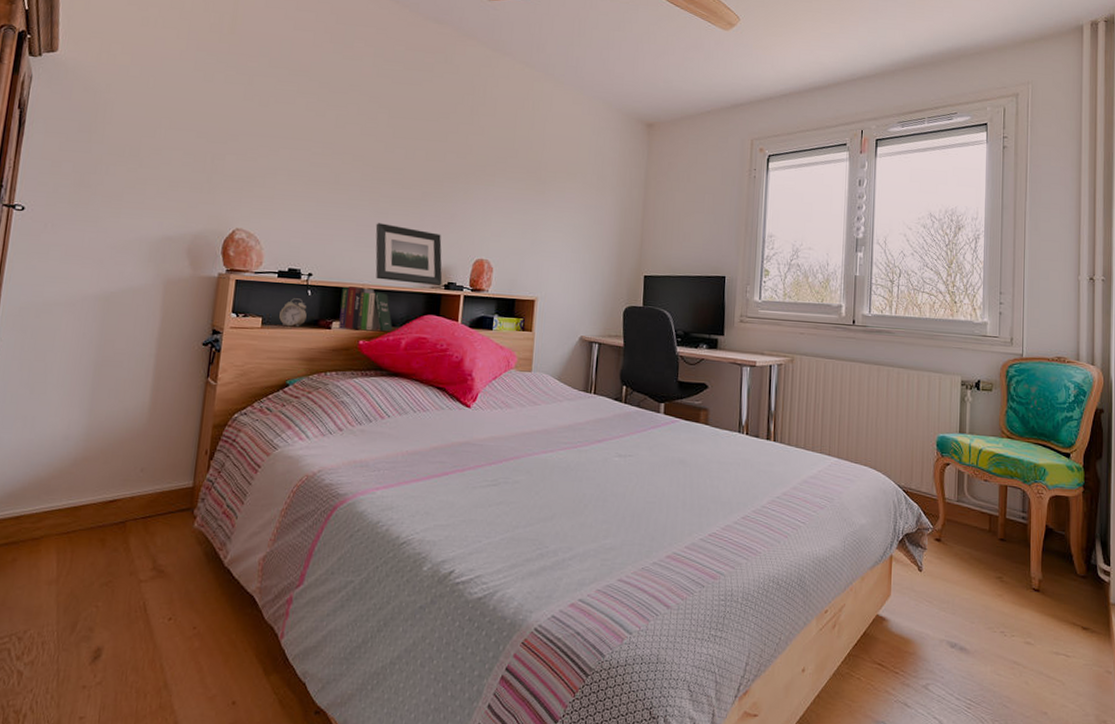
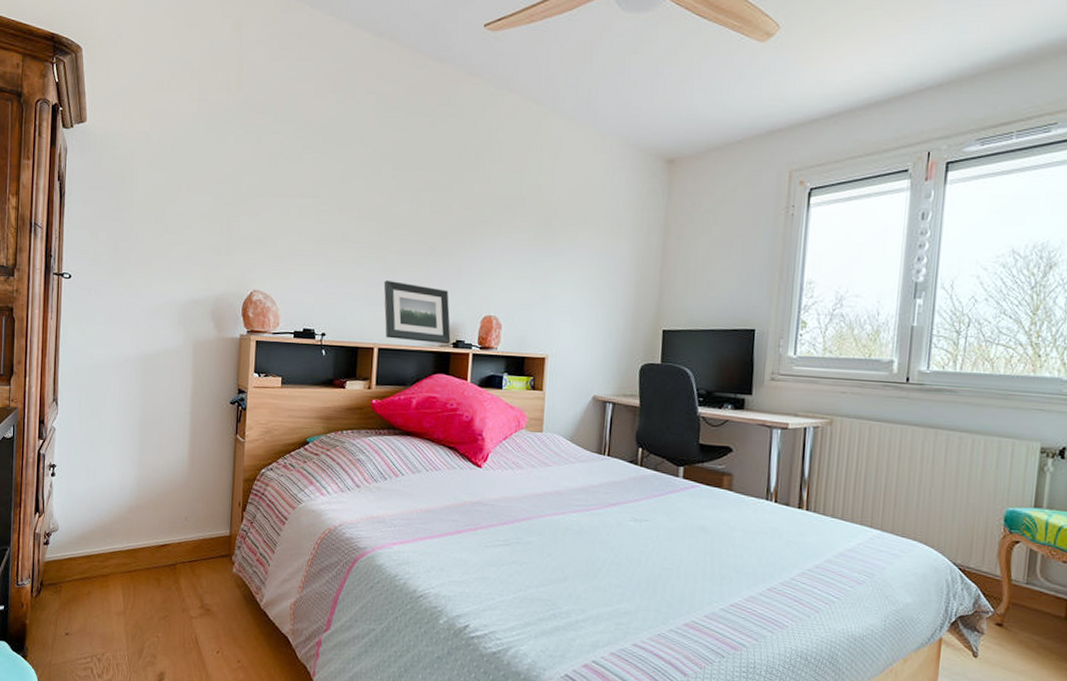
alarm clock: present [279,298,307,327] -> none [297,358,322,387]
books: present [339,286,393,332] -> none [352,346,404,391]

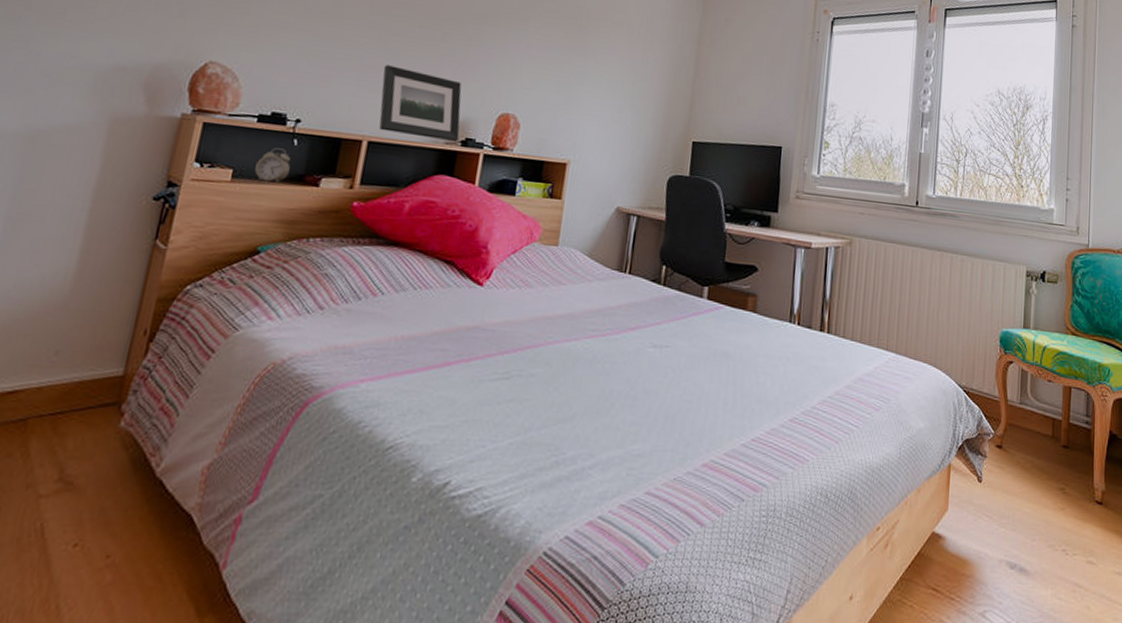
alarm clock: none [297,358,322,387] -> present [255,148,291,183]

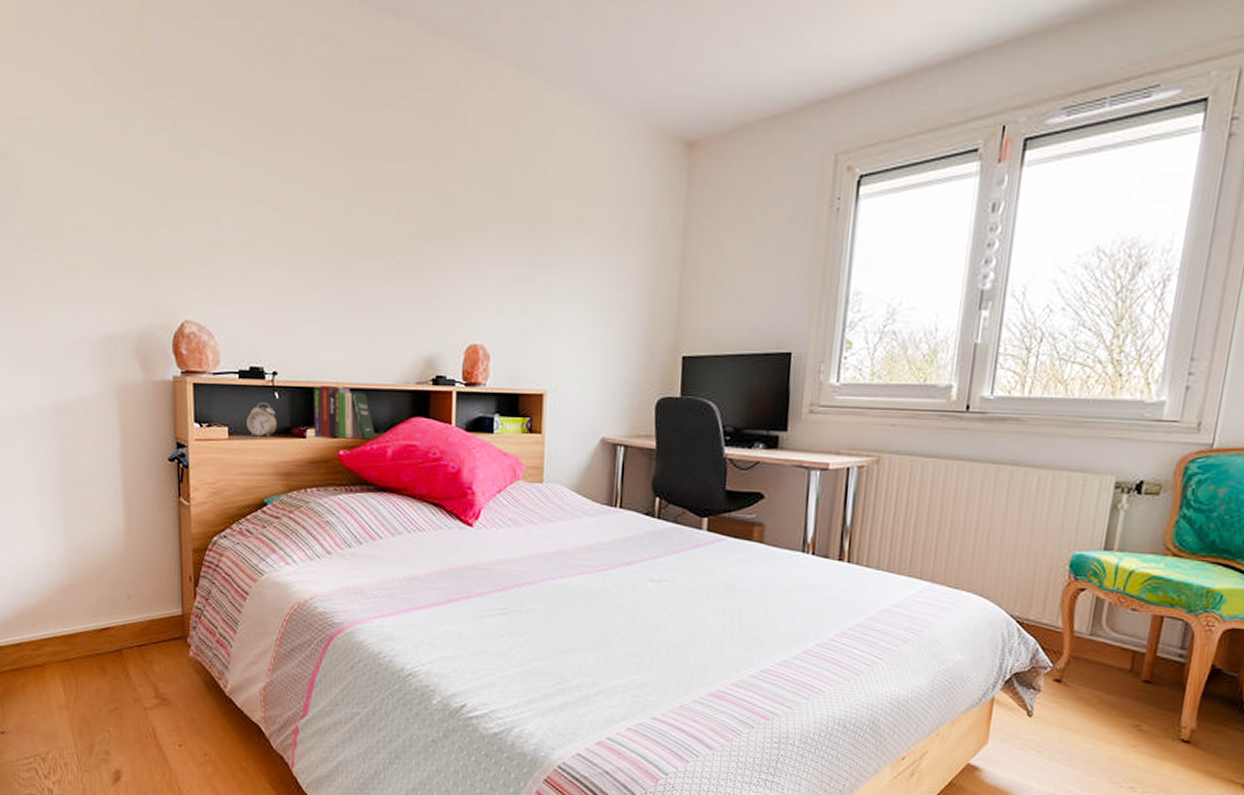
books: none [328,137,396,193] -> present [314,386,376,440]
picture frame: present [379,65,462,141] -> none [344,304,429,380]

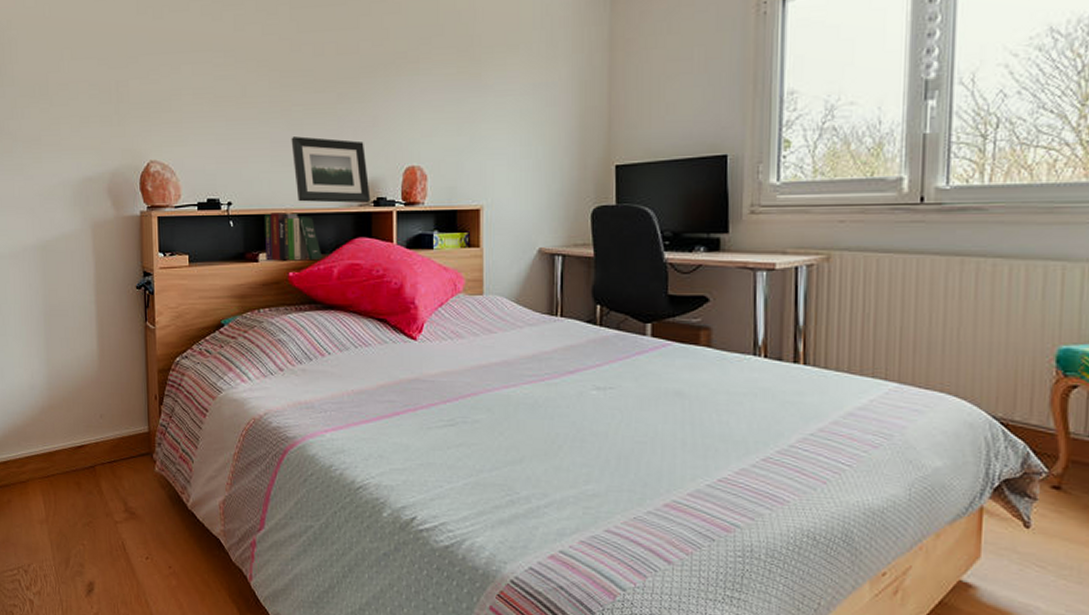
alarm clock: present [247,402,277,437] -> none [205,231,232,263]
picture frame: none [344,304,429,380] -> present [291,136,371,203]

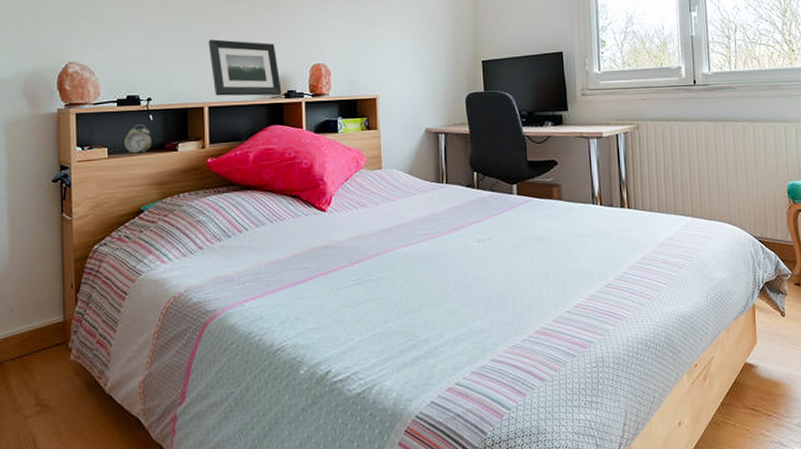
alarm clock: none [205,231,232,263] -> present [124,124,152,154]
books: present [265,213,323,261] -> none [184,106,239,150]

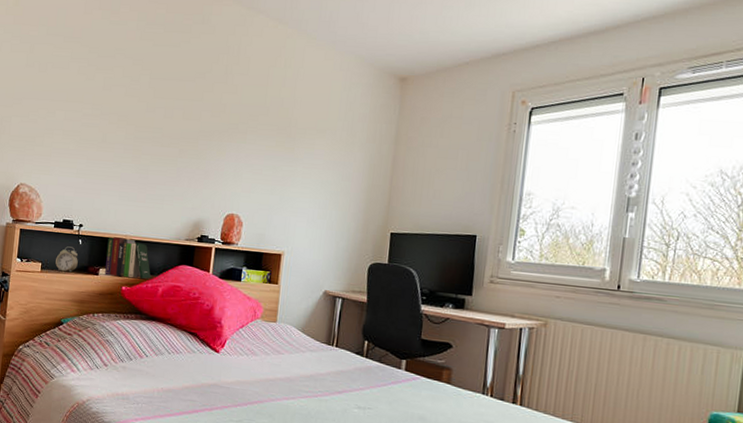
books: none [184,106,239,150] -> present [105,237,151,280]
picture frame: present [208,39,282,96] -> none [137,179,196,238]

